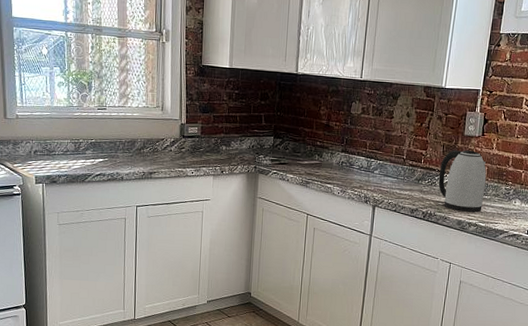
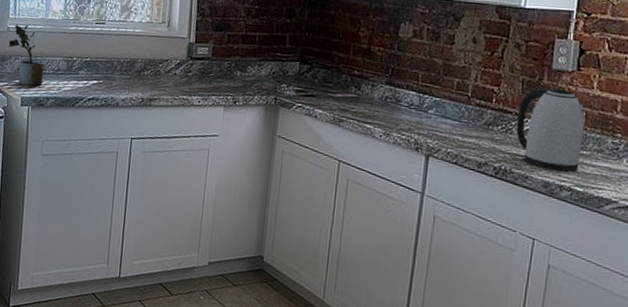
potted plant: none [18,112,54,166] -> present [8,25,45,86]

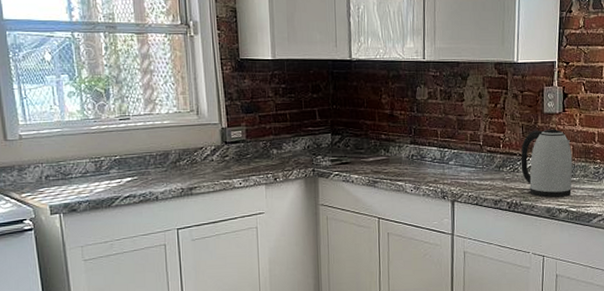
potted plant: present [8,25,45,86] -> none [23,130,72,193]

